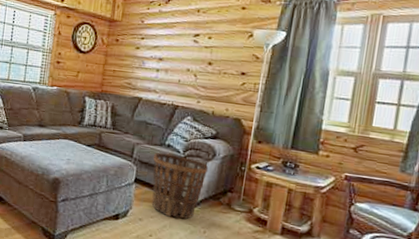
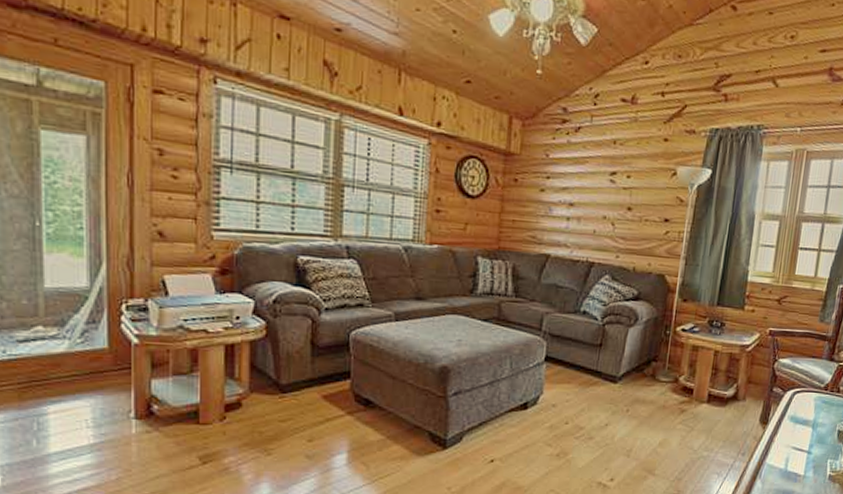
basket: present [151,152,209,219] -> none [566,321,631,399]

